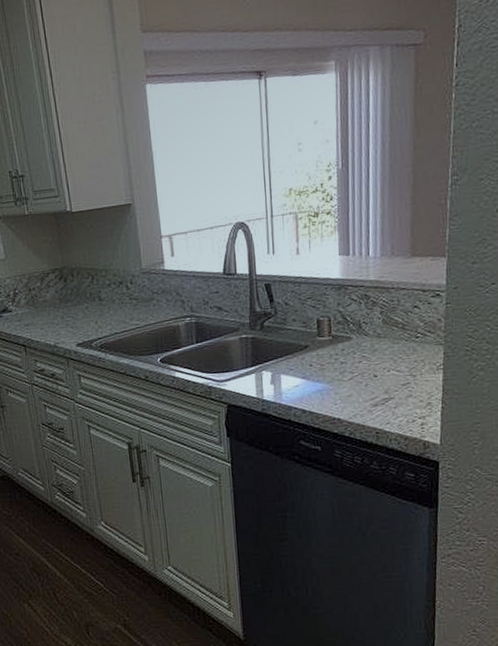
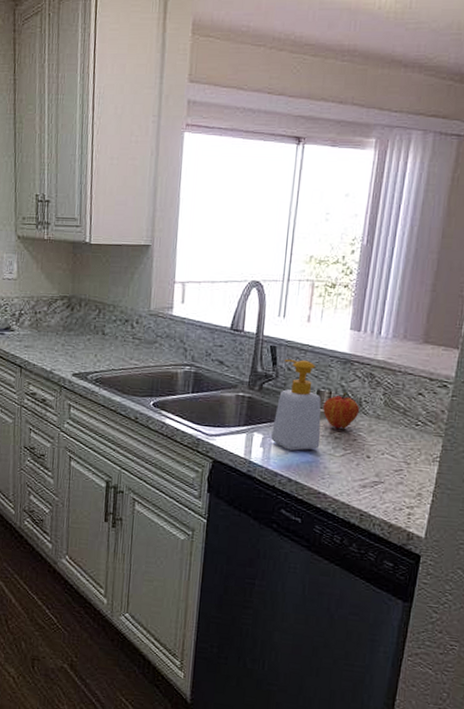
soap bottle: none [279,292,328,383] -> present [271,359,322,451]
fruit: none [325,317,361,354] -> present [323,392,360,429]

